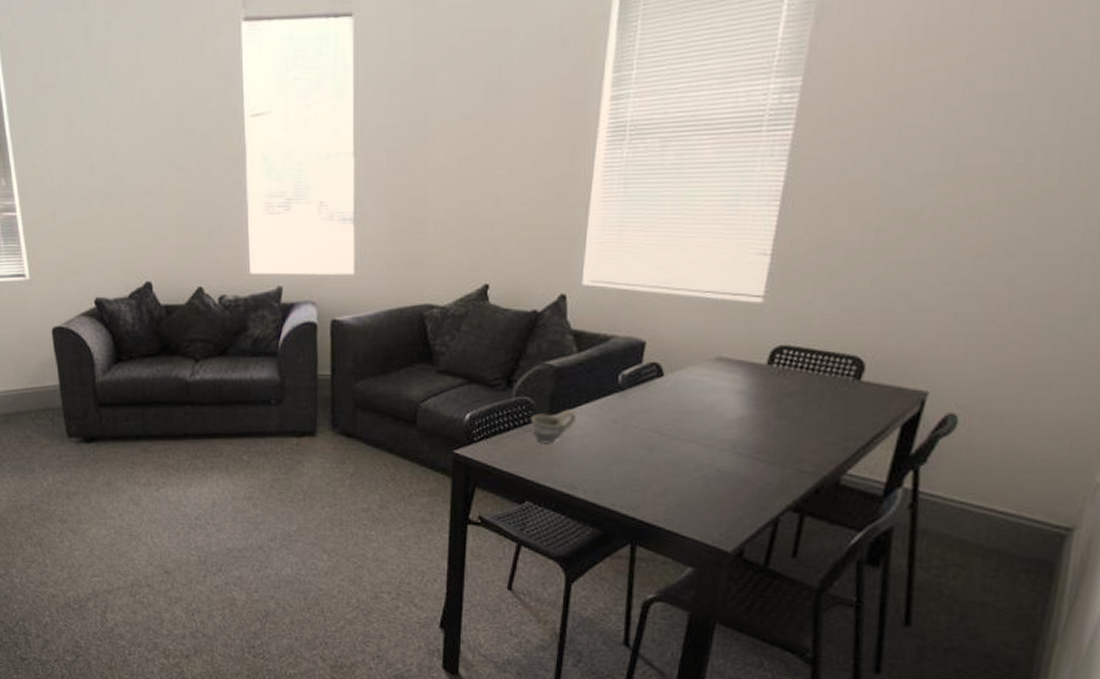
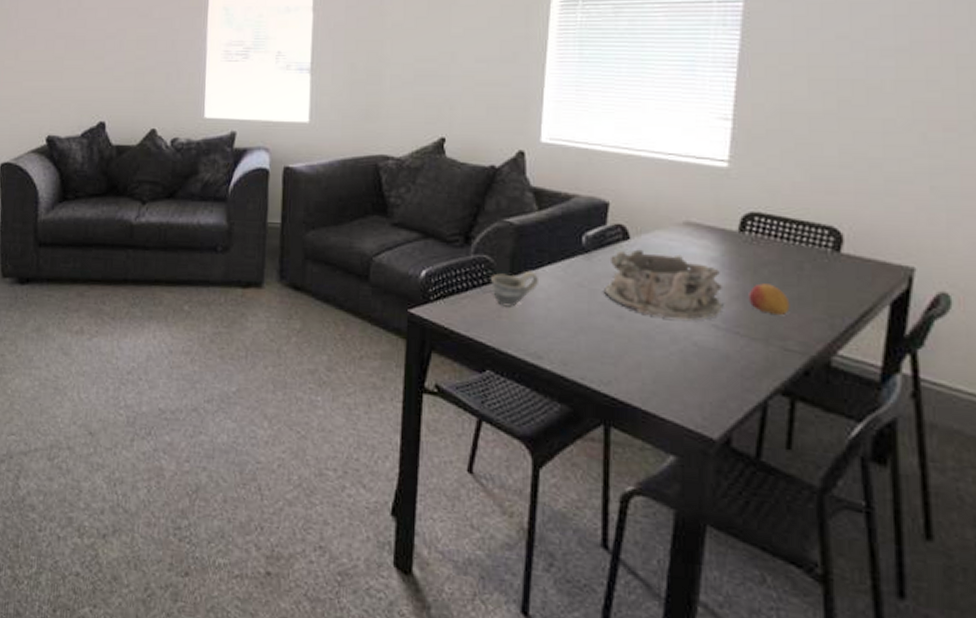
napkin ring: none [637,385,748,449] -> present [604,249,724,320]
fruit: none [770,412,809,441] -> present [748,283,790,316]

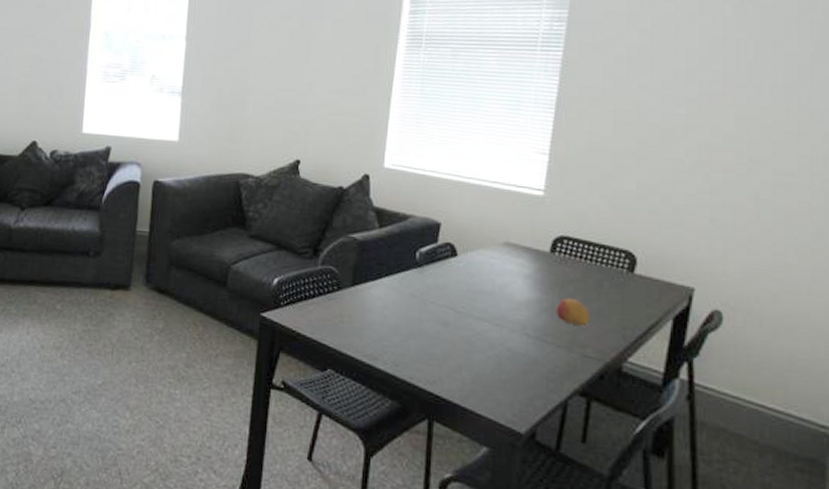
cup: present [491,270,540,307] -> none [335,281,378,314]
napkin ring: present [604,249,724,320] -> none [433,265,535,329]

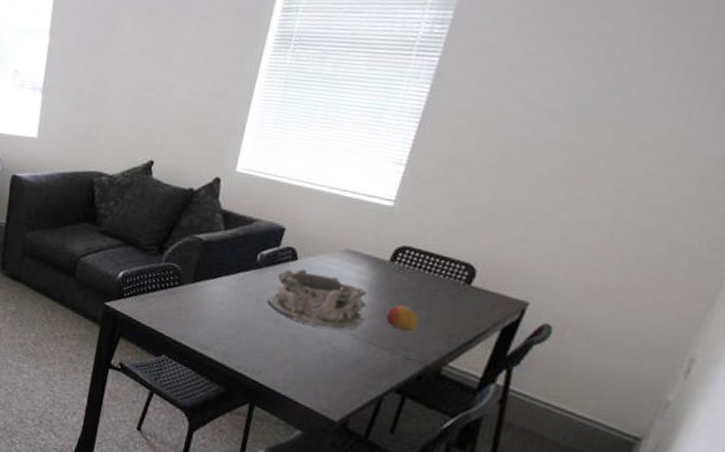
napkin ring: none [433,265,535,329] -> present [268,268,367,330]

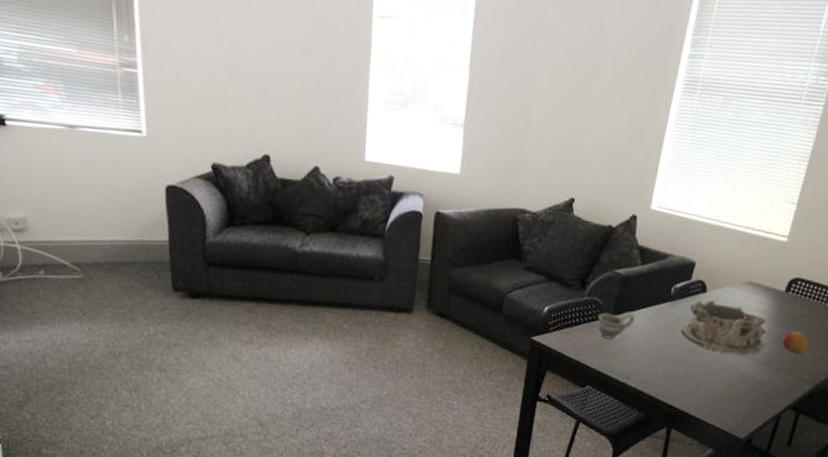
cup: none [175,279,217,308] -> present [597,312,636,339]

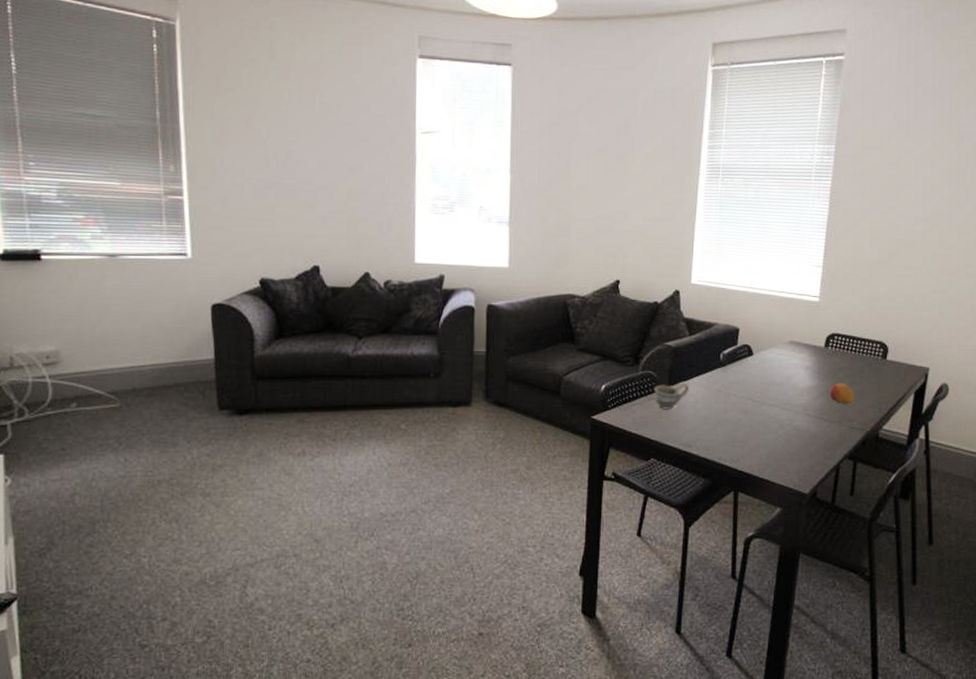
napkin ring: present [682,300,767,355] -> none [735,362,814,412]

